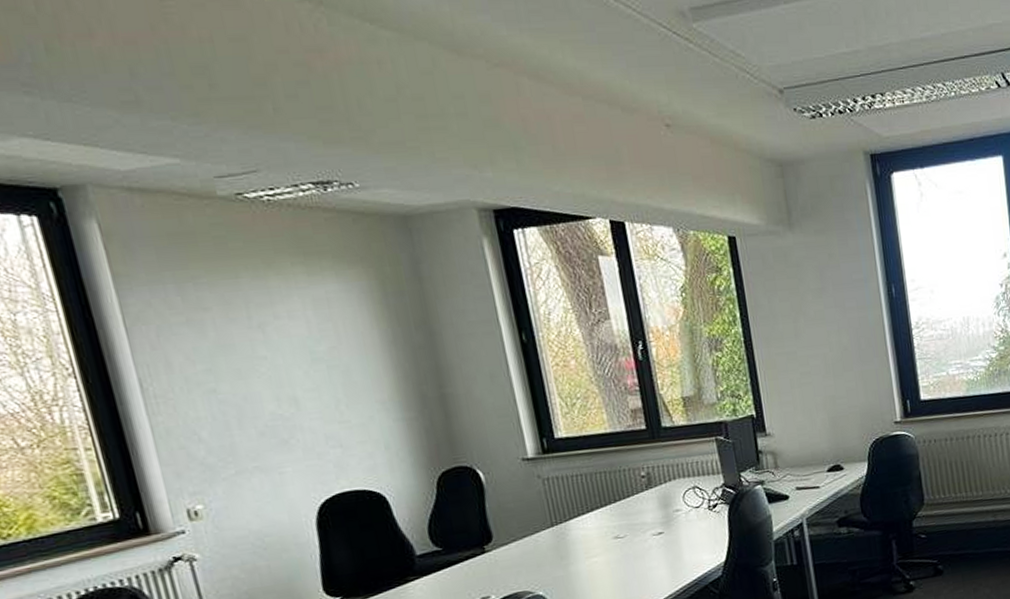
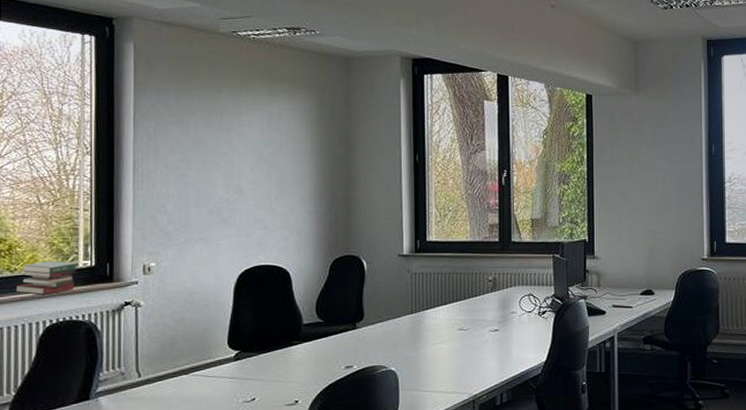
books: none [16,516,100,564] -> present [15,261,77,295]

